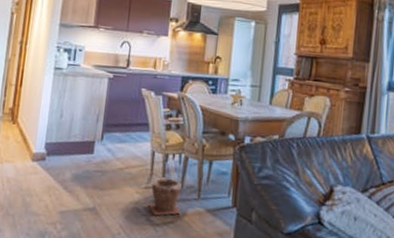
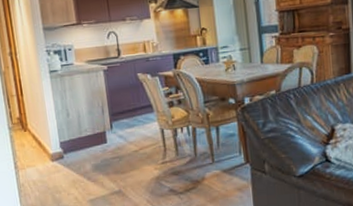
plant pot: present [148,177,182,216] -> none [167,150,200,186]

